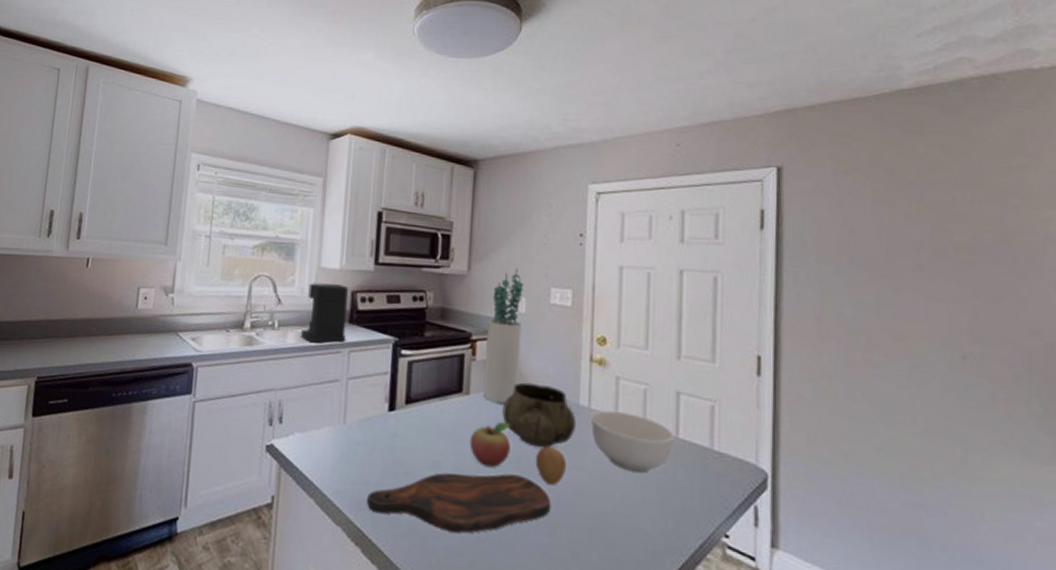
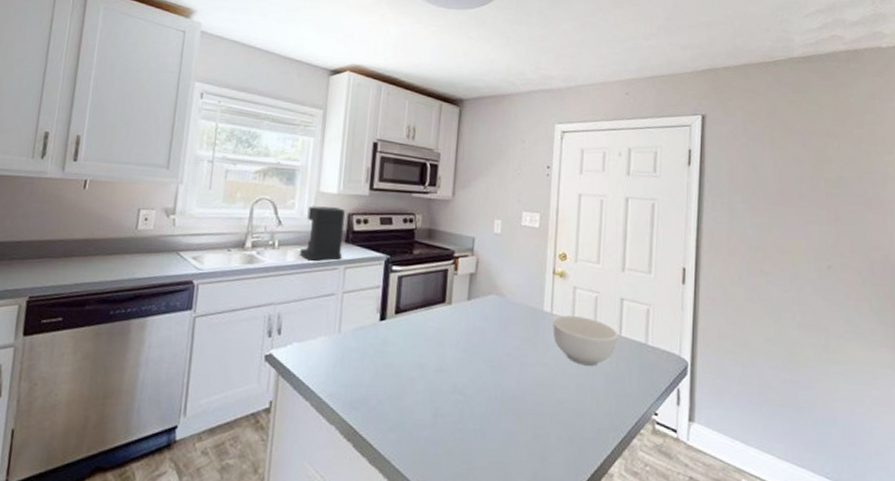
cutting board: present [367,472,551,534] -> none [359,371,519,425]
fruit: present [469,421,511,467] -> none [450,327,486,367]
vase: present [483,268,523,404] -> none [463,195,500,312]
decorative bowl: present [502,382,577,448] -> none [479,292,541,348]
fruit: present [535,445,566,485] -> none [506,346,531,379]

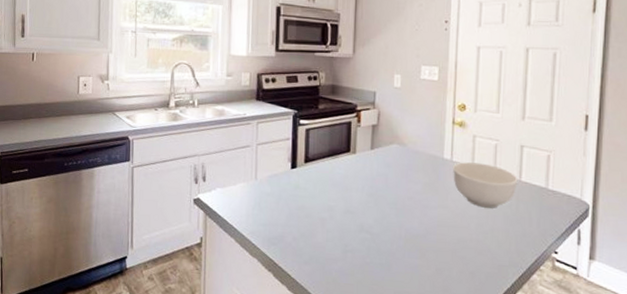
coffee maker: present [299,206,346,262] -> none [216,68,255,118]

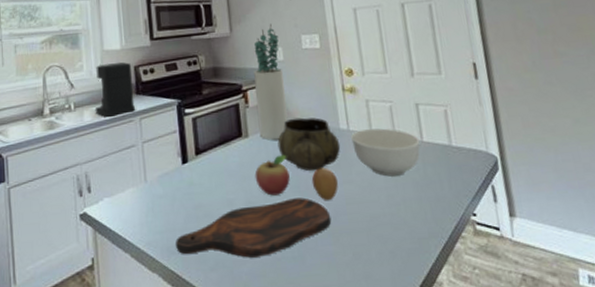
coffee maker: none [216,68,255,118] -> present [95,62,135,118]
cutting board: none [276,213,421,259] -> present [176,197,332,258]
fruit: none [356,173,389,209] -> present [254,154,290,196]
vase: none [367,51,399,160] -> present [254,23,288,141]
decorative bowl: none [382,142,442,193] -> present [277,117,341,171]
fruit: none [408,190,433,220] -> present [311,168,338,200]

